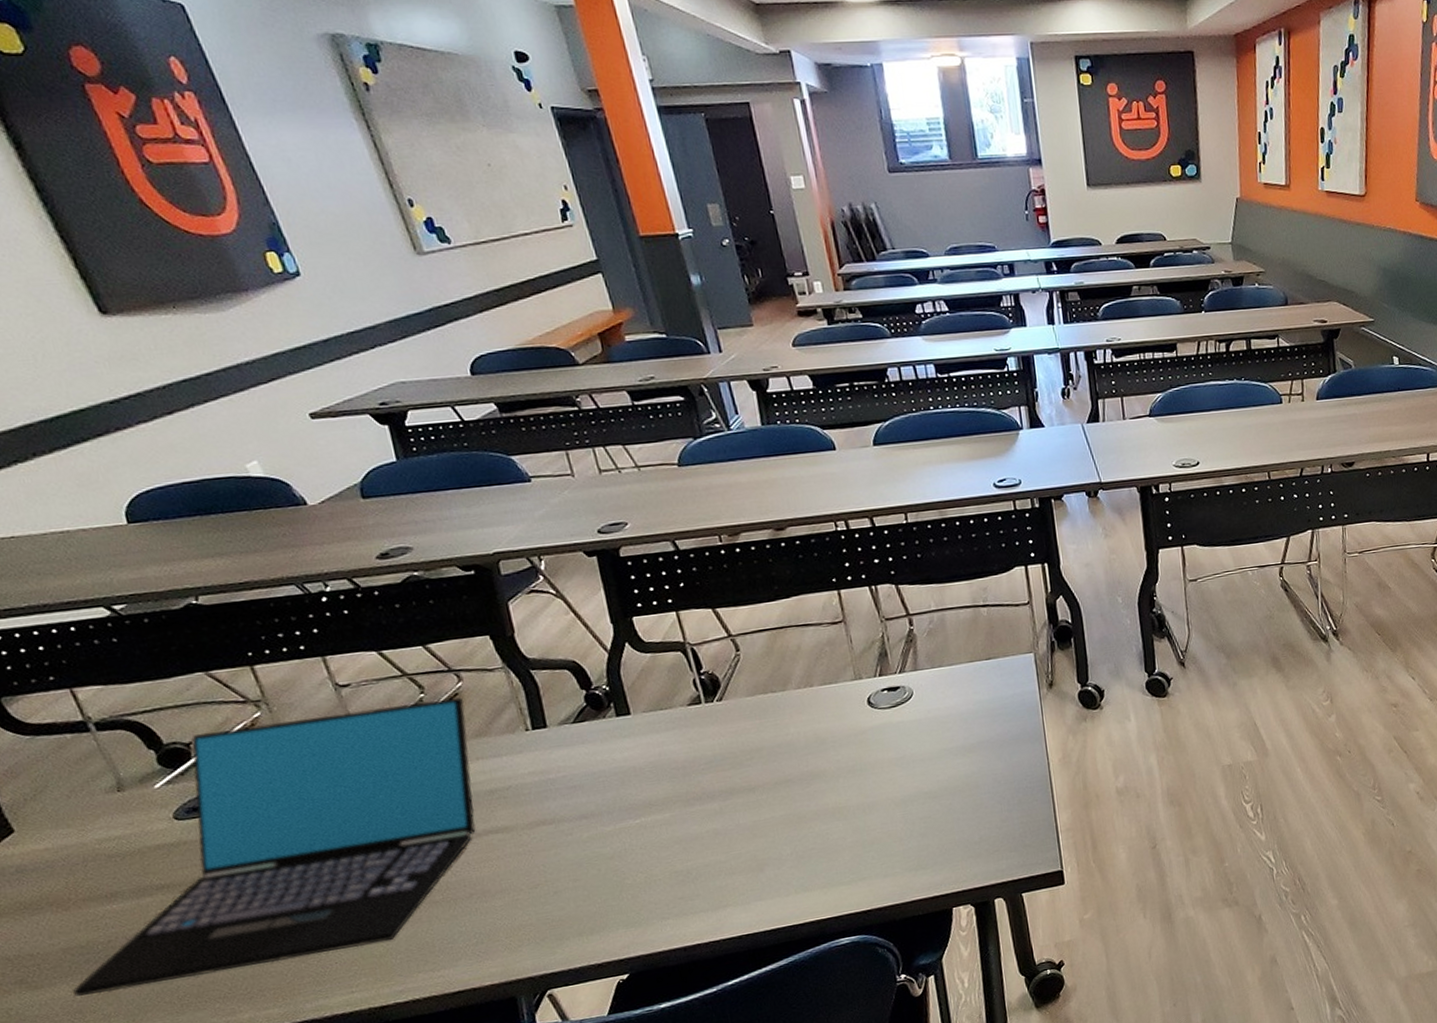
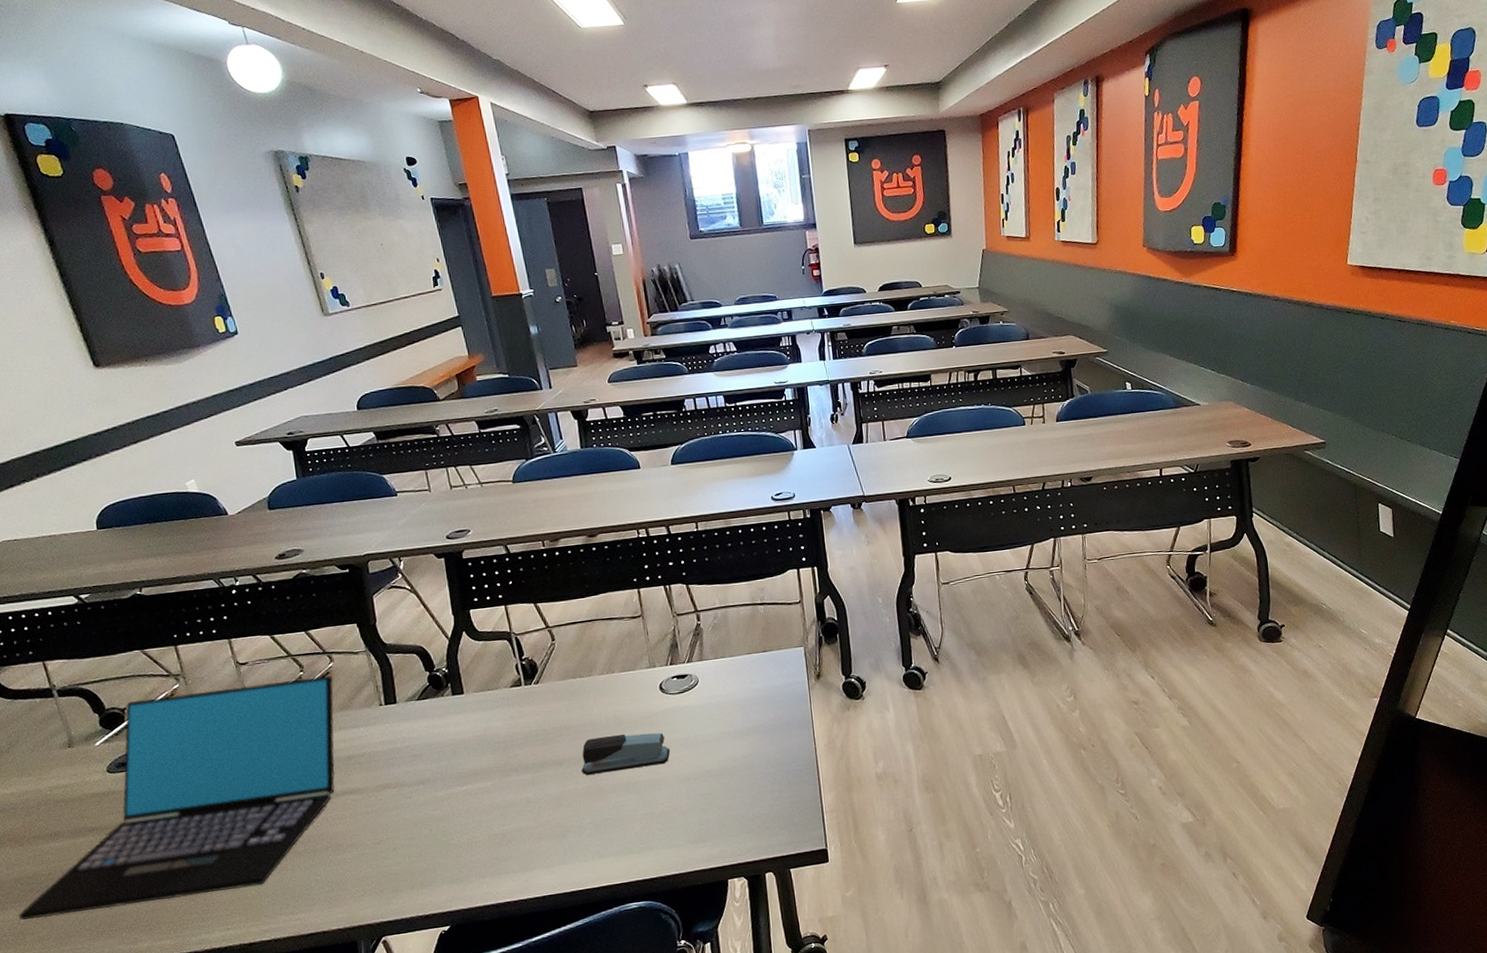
stapler: none [778,751,883,802] -> present [581,732,670,775]

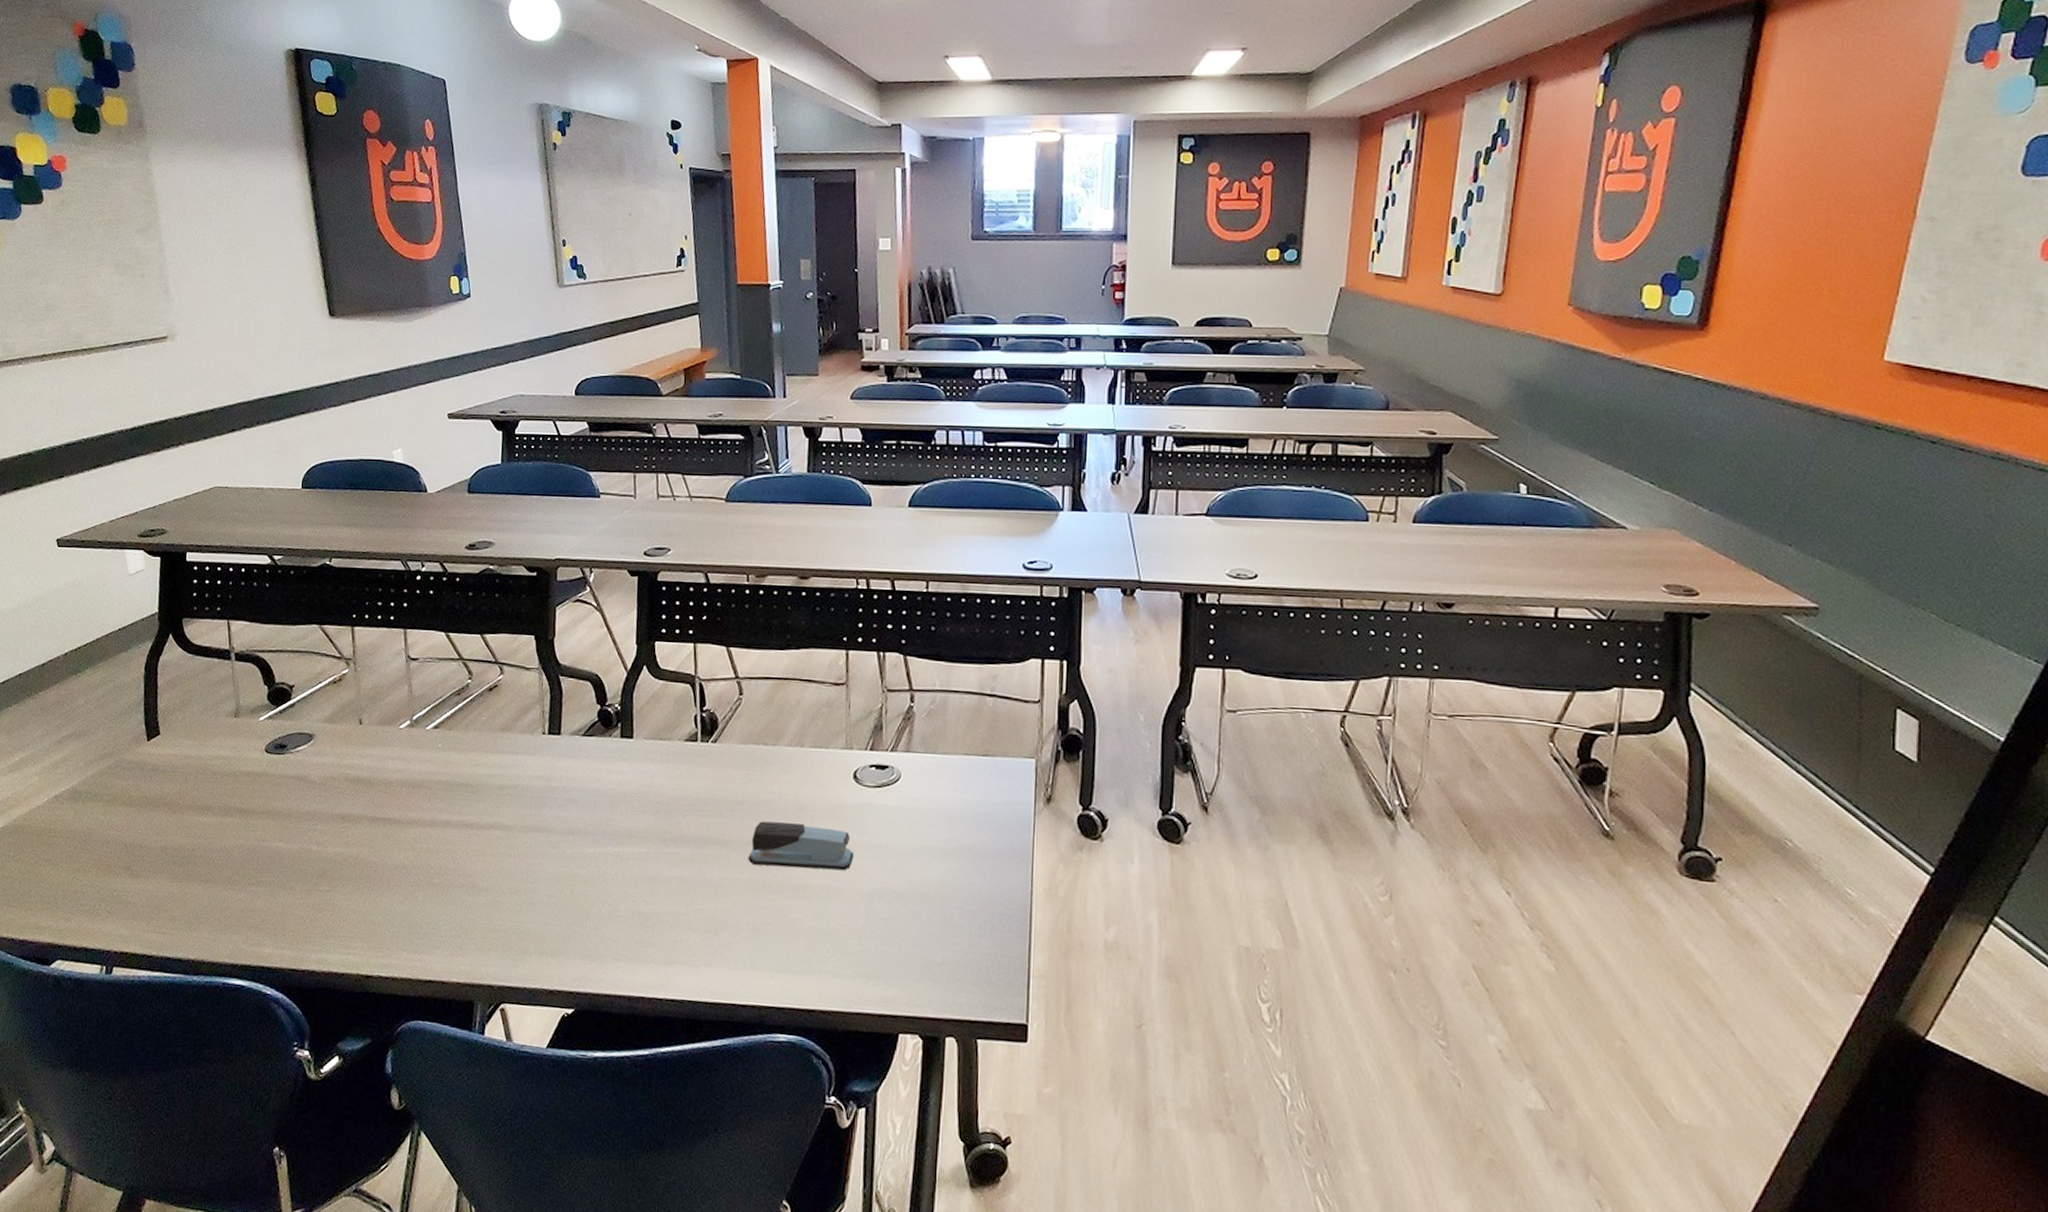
laptop: present [19,675,335,920] -> none [158,679,500,912]

